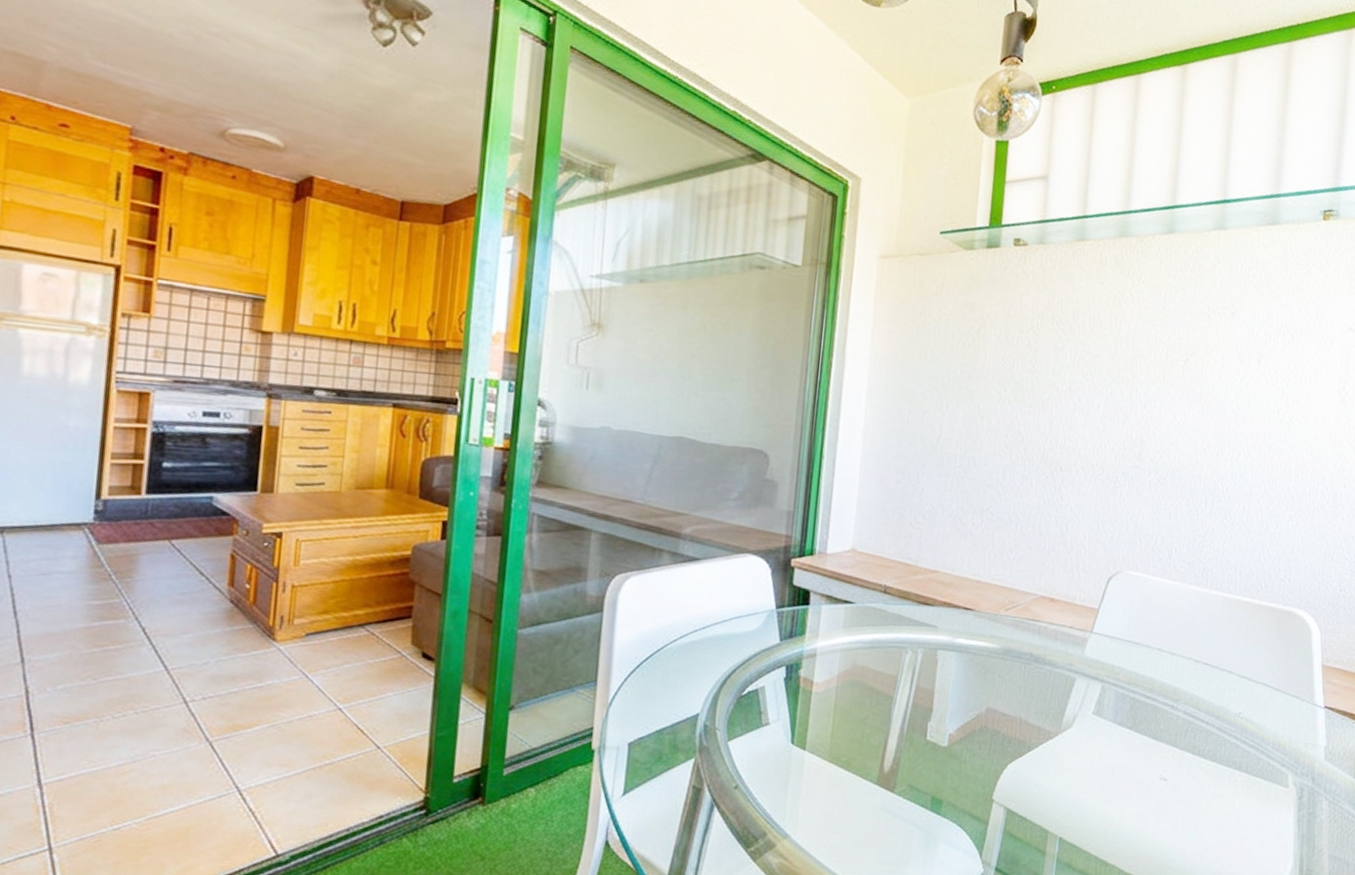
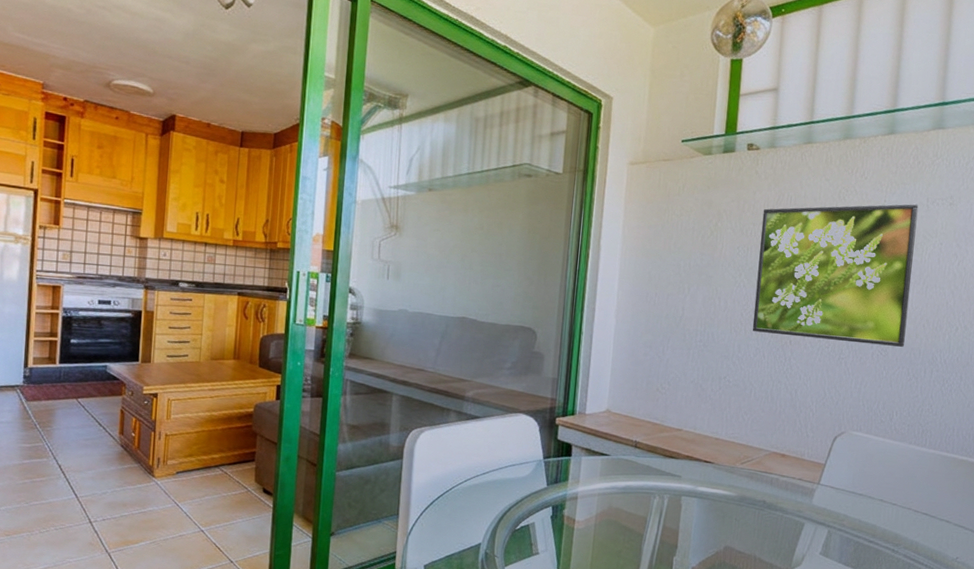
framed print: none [1018,312,1199,474] -> present [752,203,919,347]

